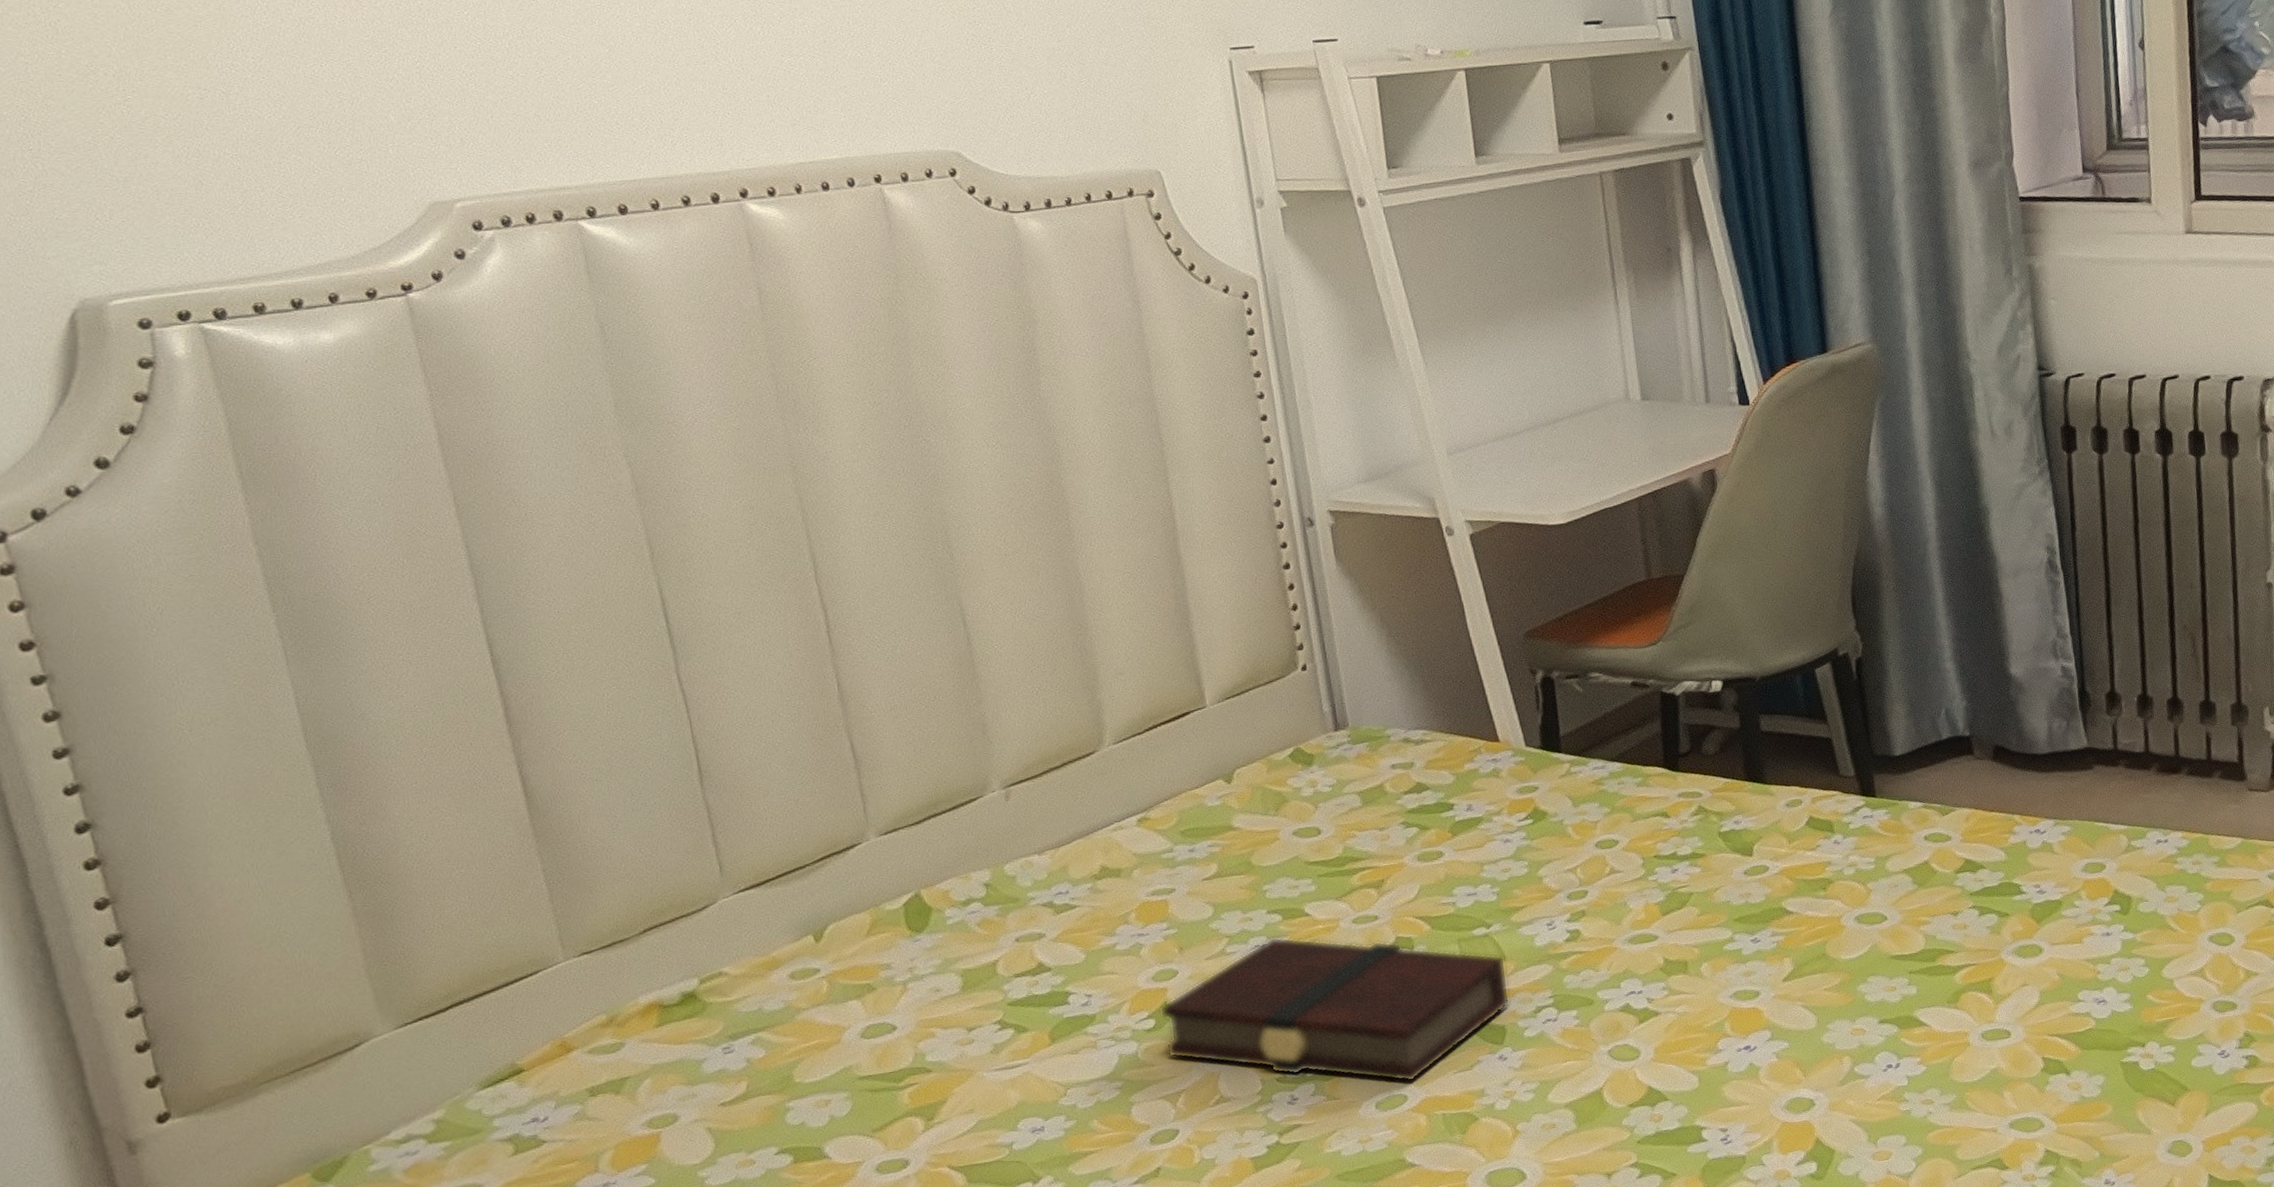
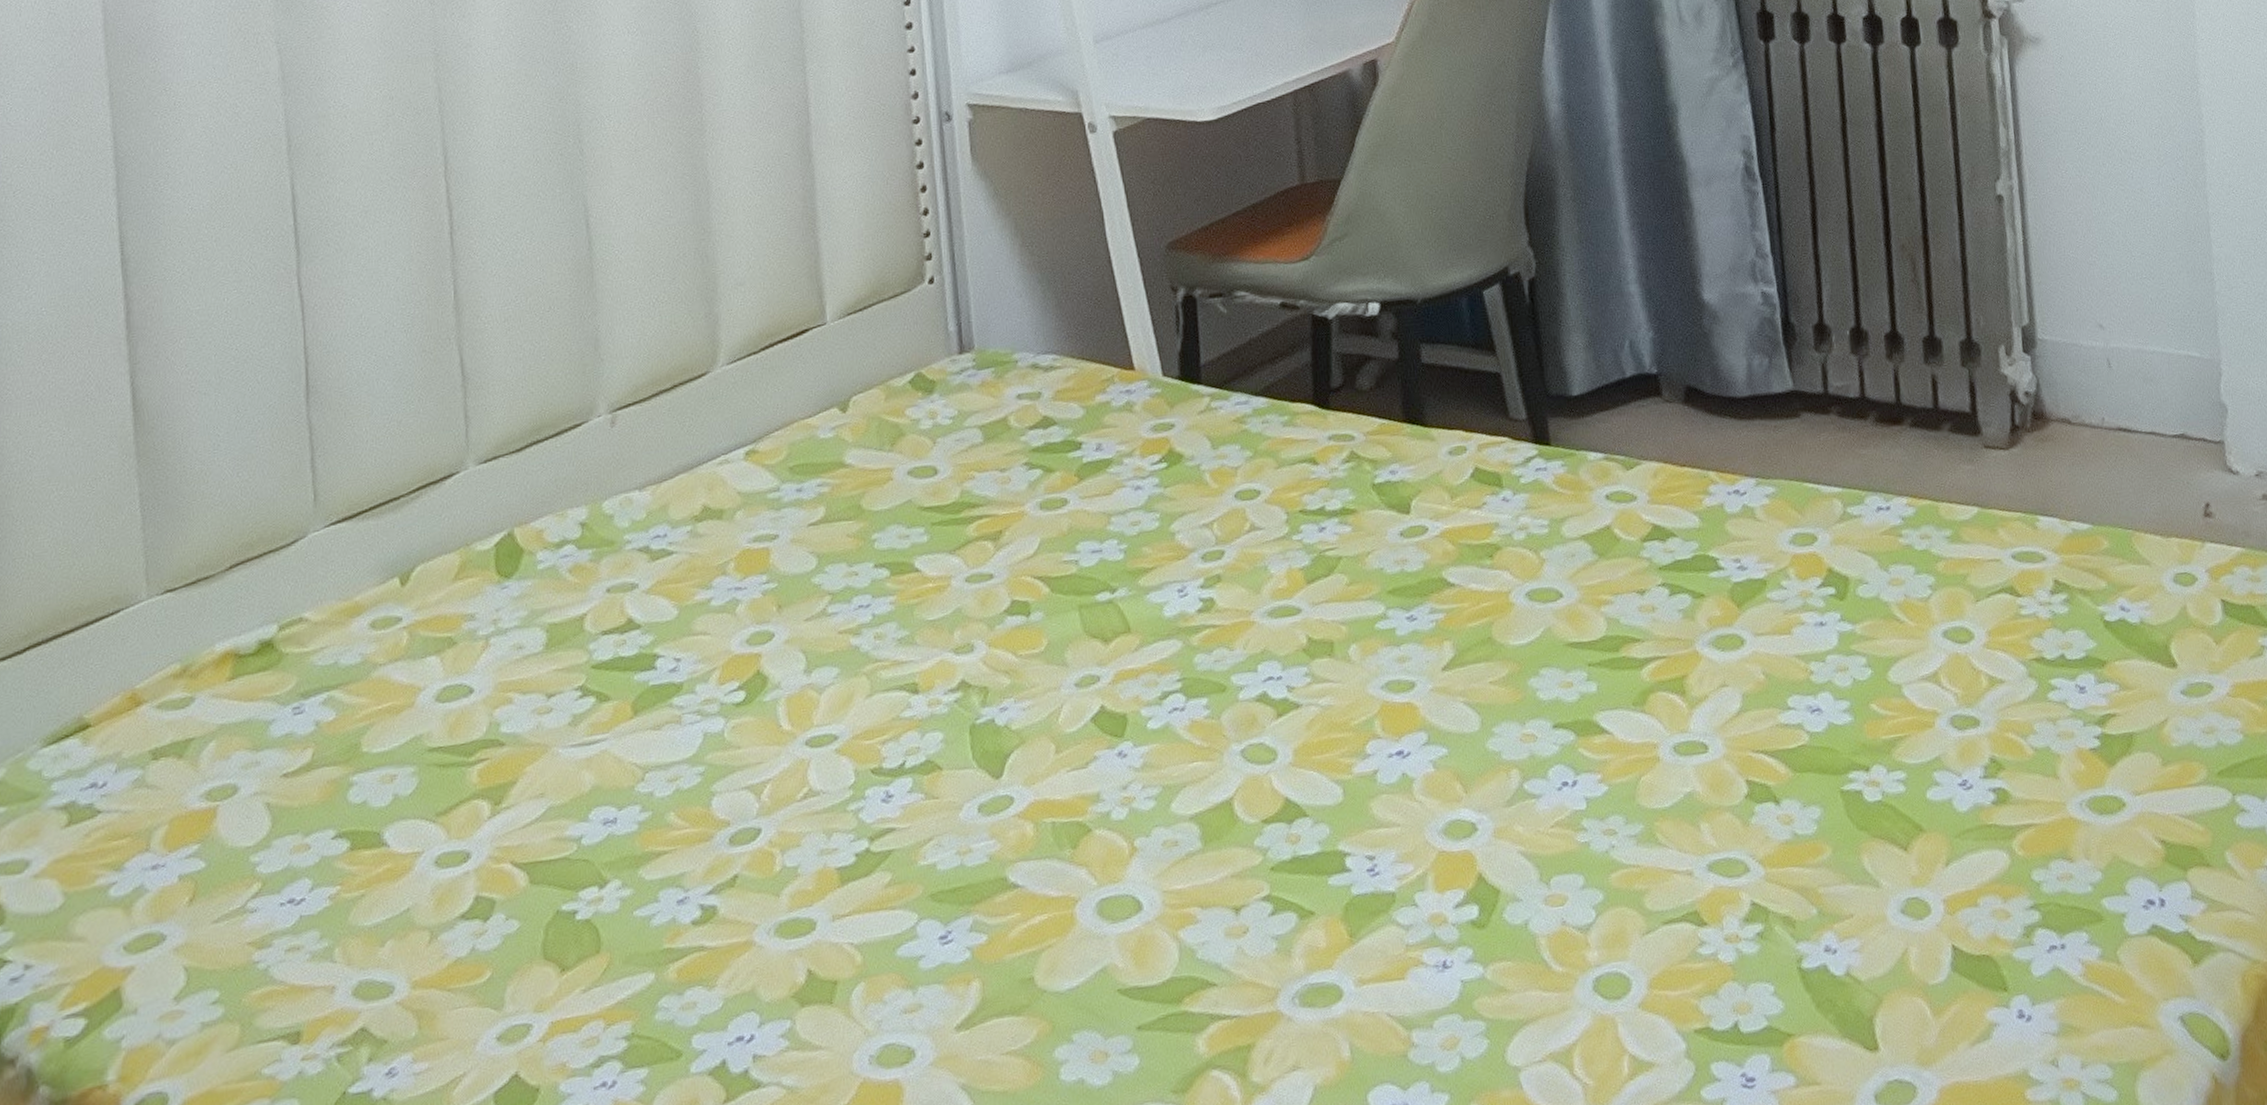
book: present [1159,936,1511,1083] -> none [751,595,1134,781]

